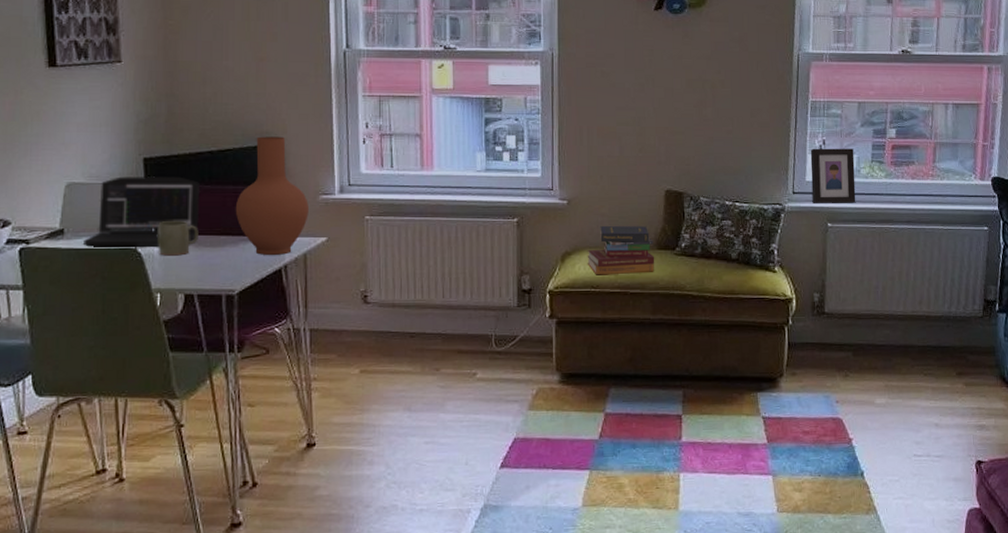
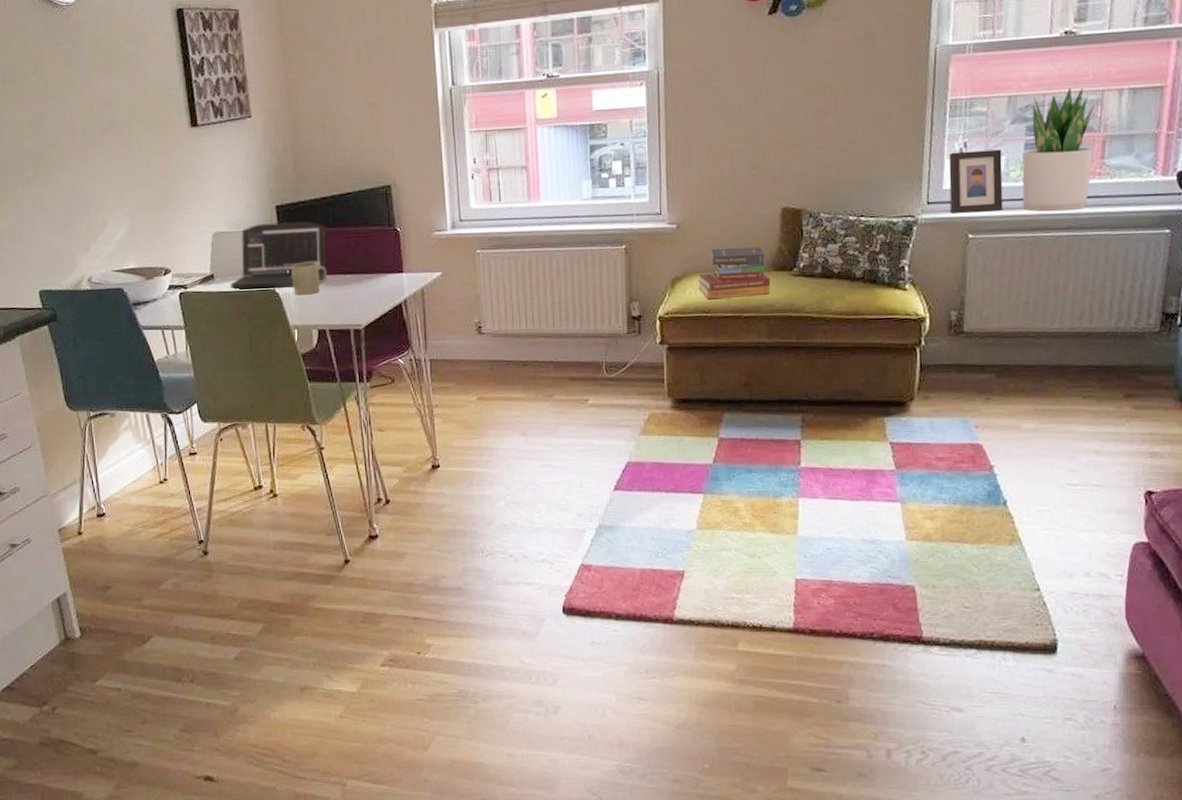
vase: present [235,136,309,255] -> none [357,177,424,291]
planter: none [871,98,927,207] -> present [1022,87,1093,212]

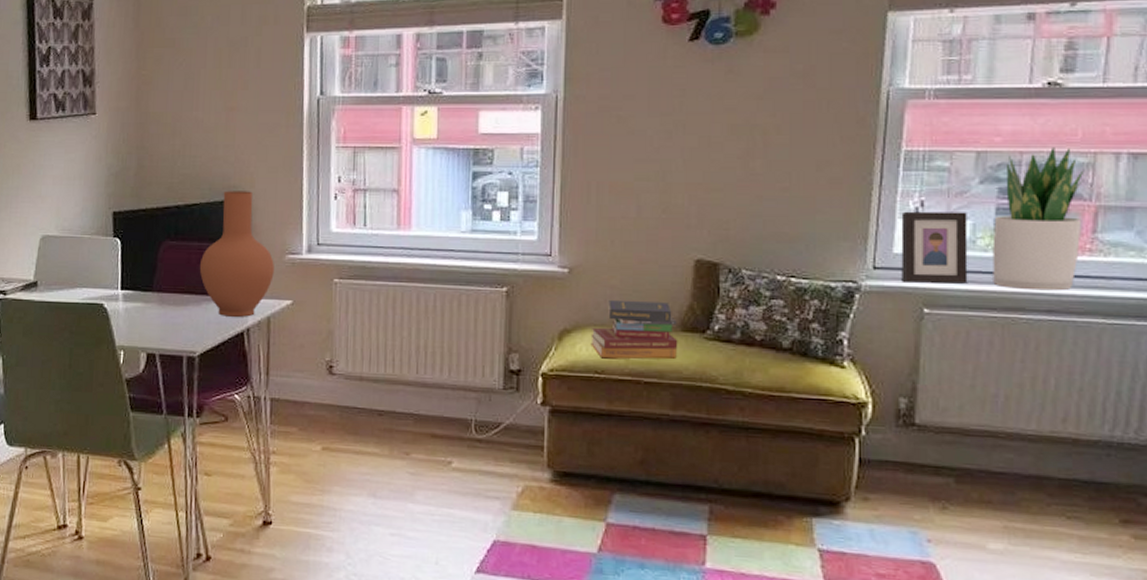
laptop: present [231,221,327,290] -> none [54,230,165,304]
mug: present [291,261,327,295] -> none [122,276,163,313]
vase: none [357,177,424,291] -> present [199,191,274,317]

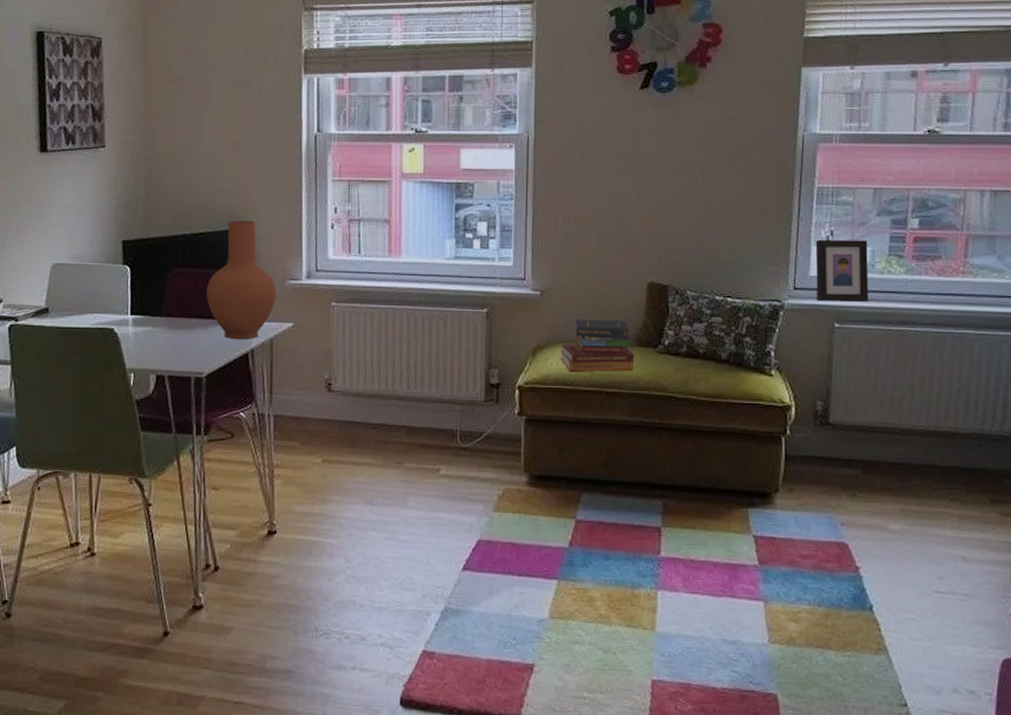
planter: present [992,146,1083,291] -> none [888,184,956,307]

